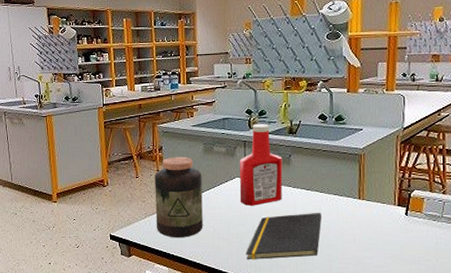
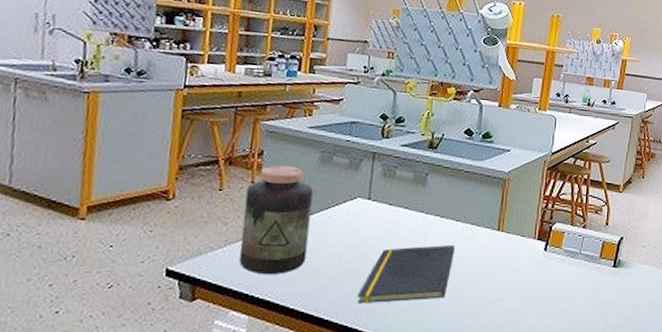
ketchup bottle: present [239,124,283,206] -> none [358,133,418,234]

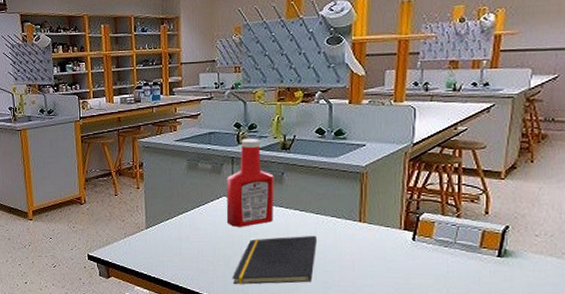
jar: present [239,165,314,275] -> none [135,173,186,260]
ketchup bottle: none [358,133,418,234] -> present [226,139,274,227]

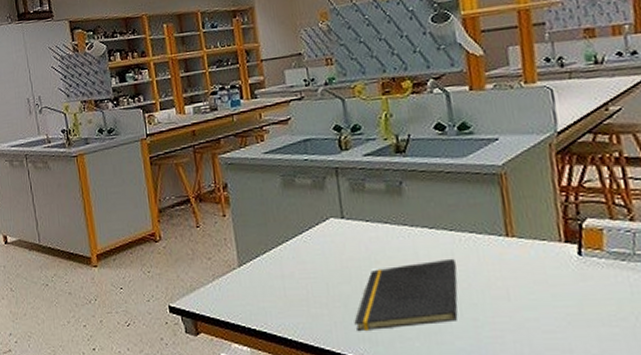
ketchup bottle: present [226,139,274,227] -> none [332,142,397,256]

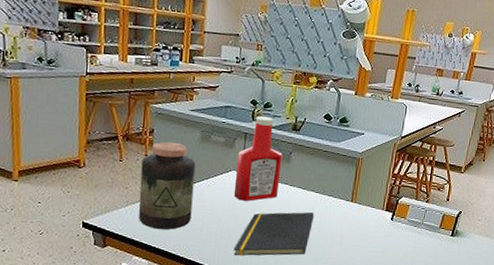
jar: none [220,194,292,306] -> present [138,141,196,230]
ketchup bottle: none [332,142,397,256] -> present [233,116,283,201]

